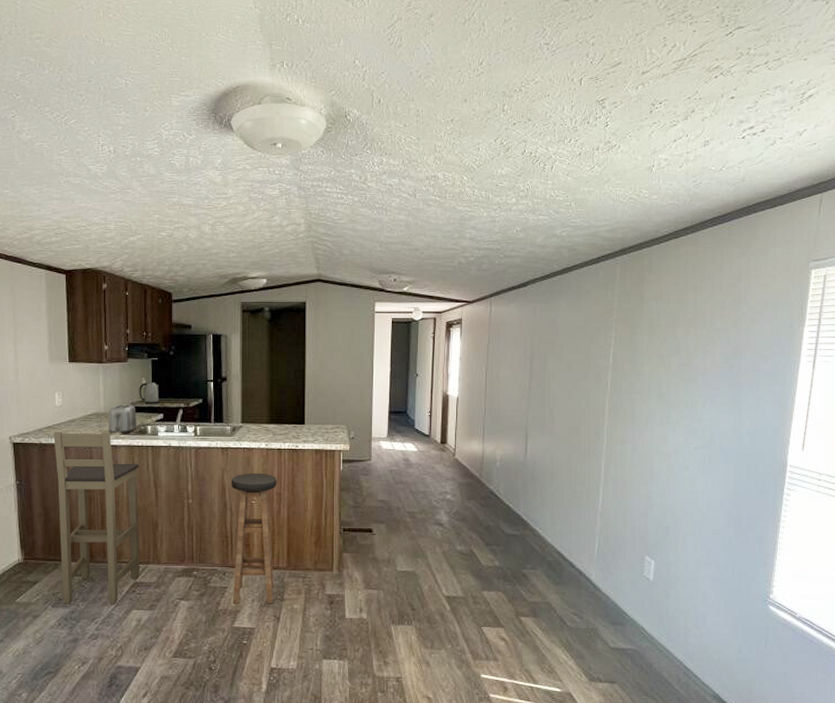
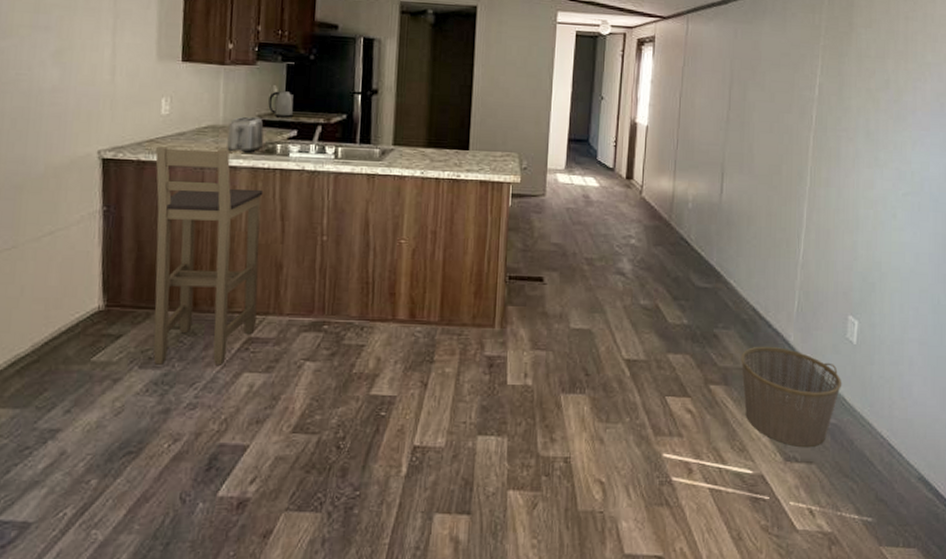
bar stool: present [231,473,277,604] -> none [370,206,432,367]
basket: none [547,583,641,669] -> present [740,346,842,447]

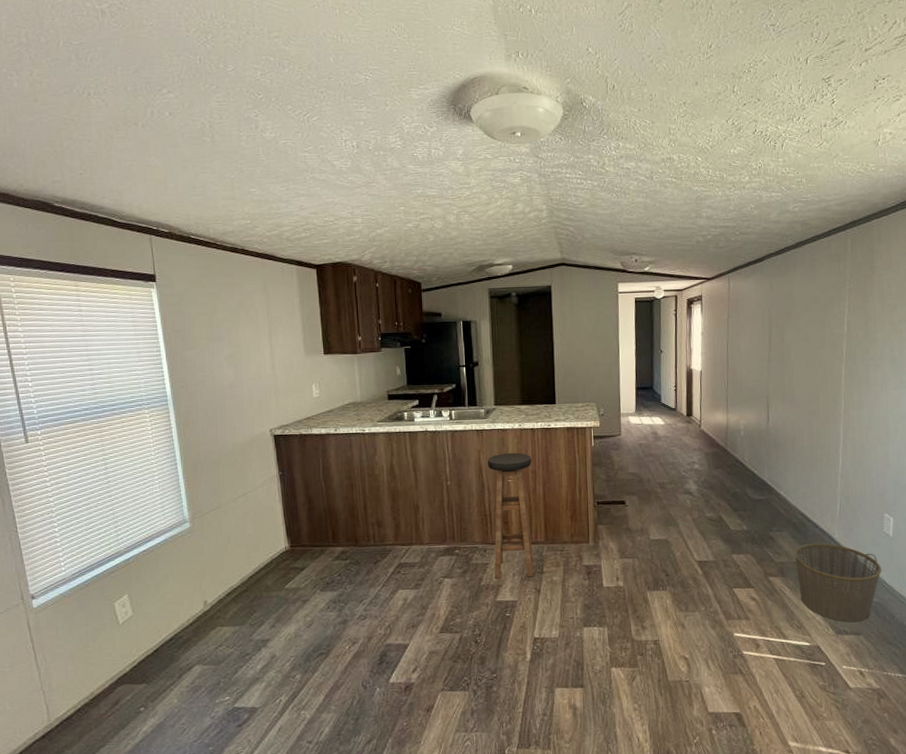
bar stool: present [153,146,264,365] -> none [313,420,404,588]
toaster: present [227,116,264,153] -> none [365,392,394,422]
kettle: present [268,90,294,118] -> none [394,369,413,392]
bar stool: none [370,206,432,367] -> present [487,452,534,579]

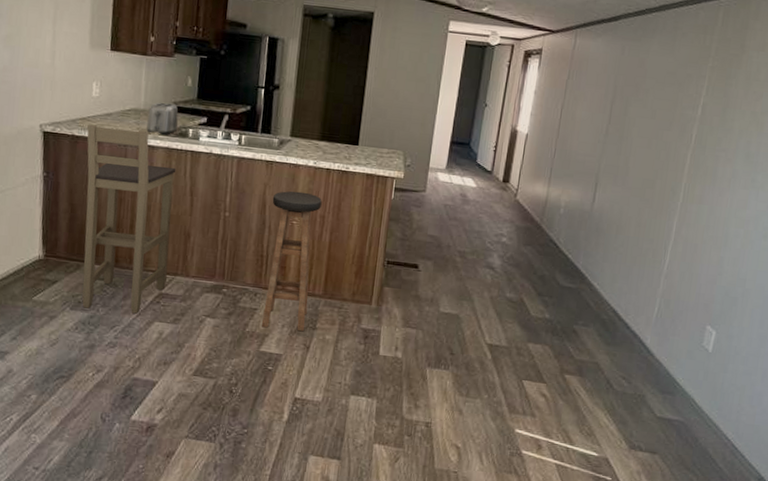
bar stool: none [313,420,404,588] -> present [82,124,176,314]
toaster: none [365,392,394,422] -> present [146,102,179,135]
basket: present [794,543,882,622] -> none [596,344,694,440]

